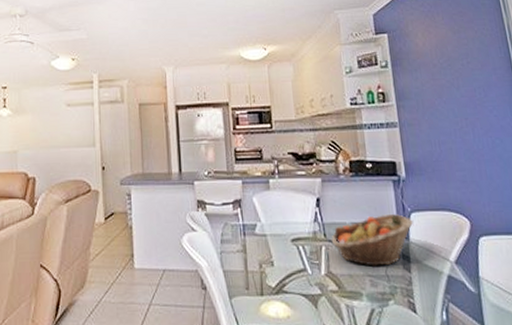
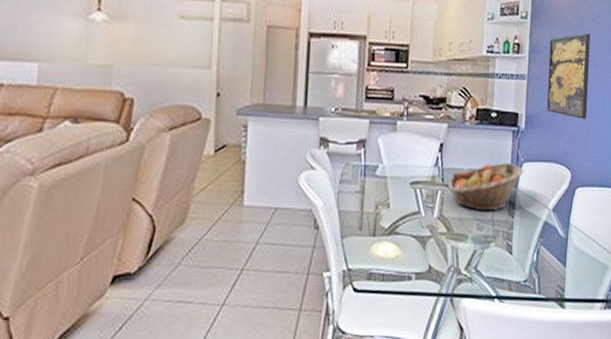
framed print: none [417,74,476,162] -> present [547,33,590,119]

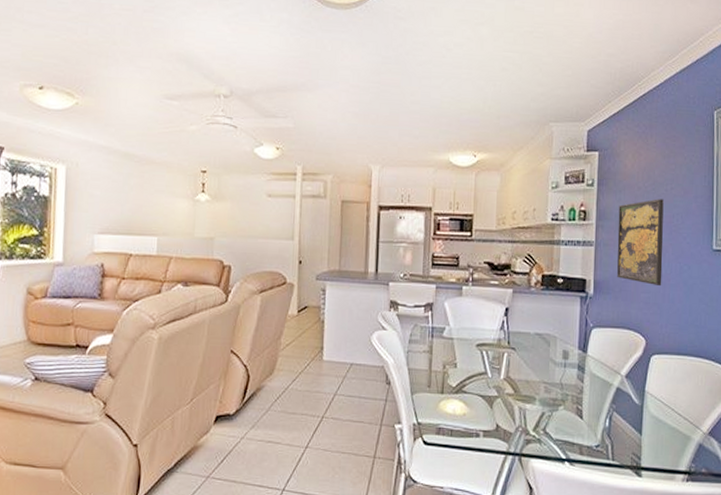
fruit basket: present [448,163,524,211] -> none [514,328,594,375]

